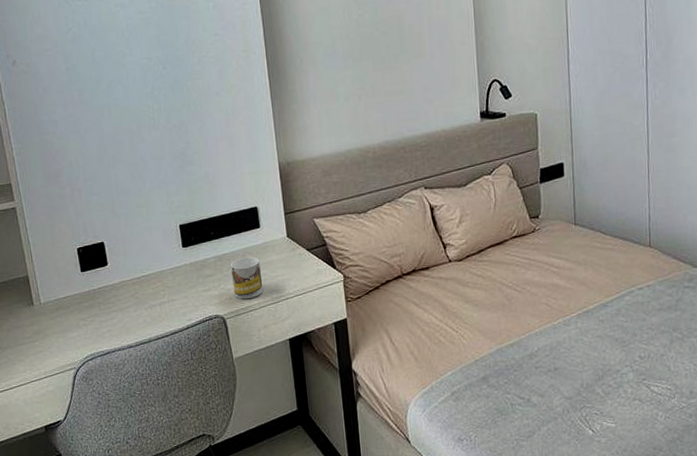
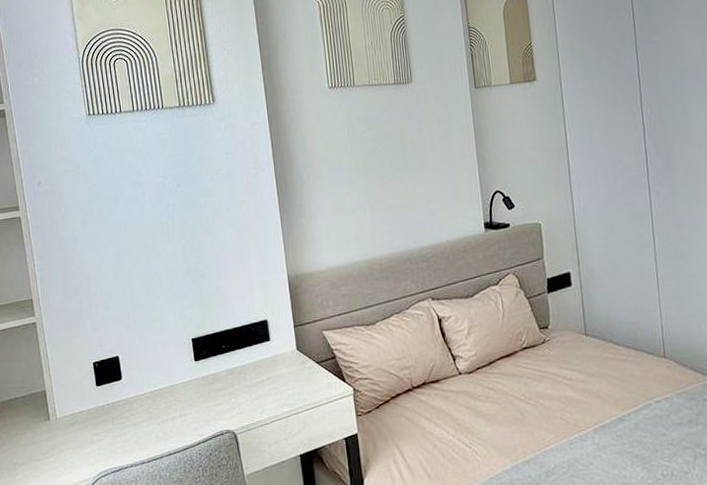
mug: present [230,256,264,299] -> none [241,370,274,414]

